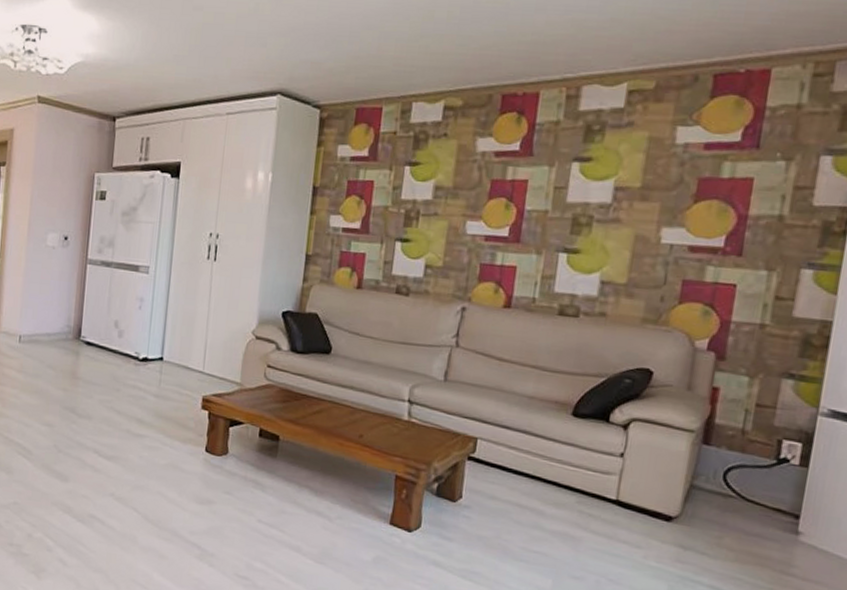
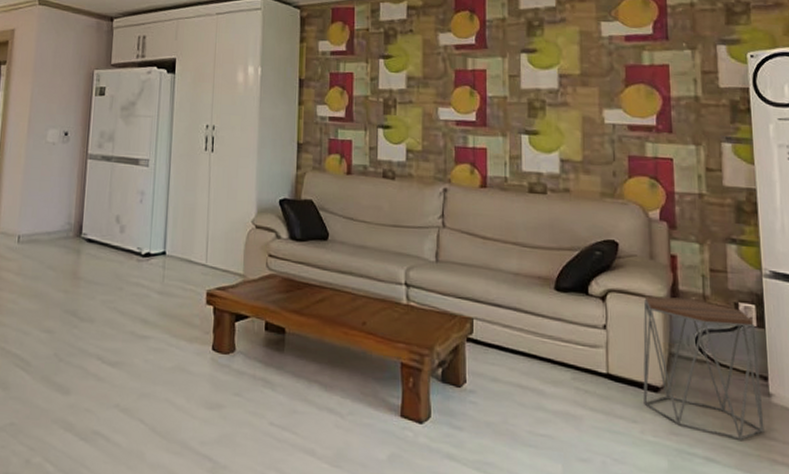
side table: none [652,427,798,573] -> present [643,295,765,440]

